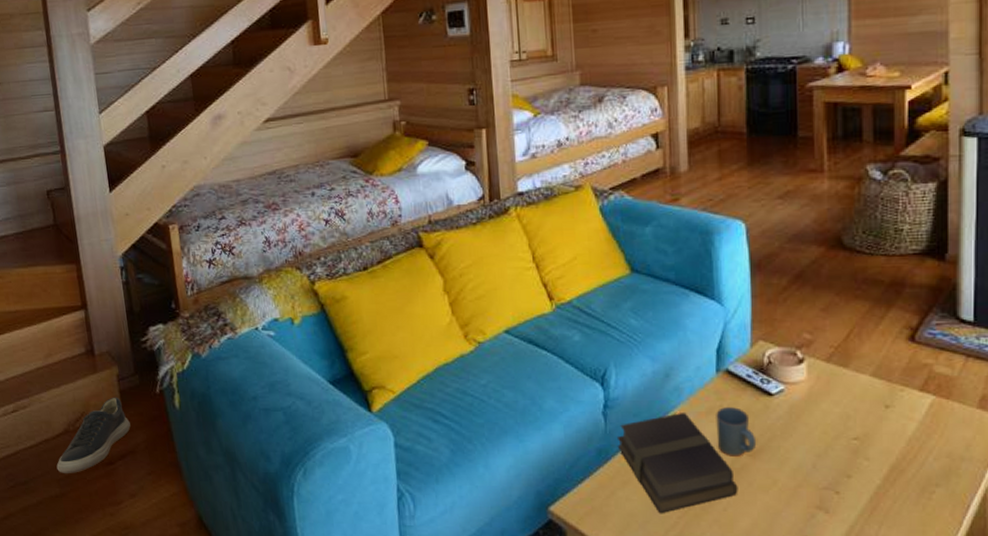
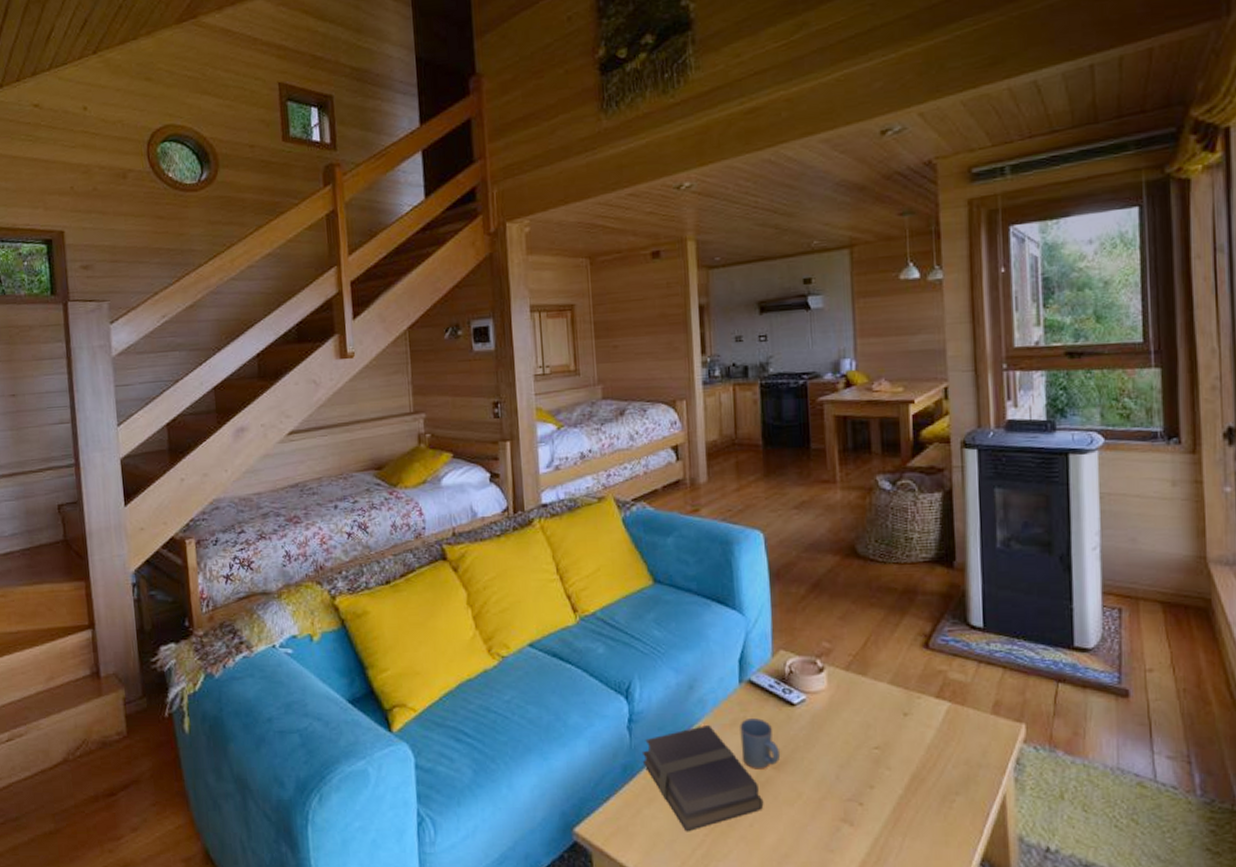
shoe: present [56,397,131,473] -> none [52,722,136,807]

